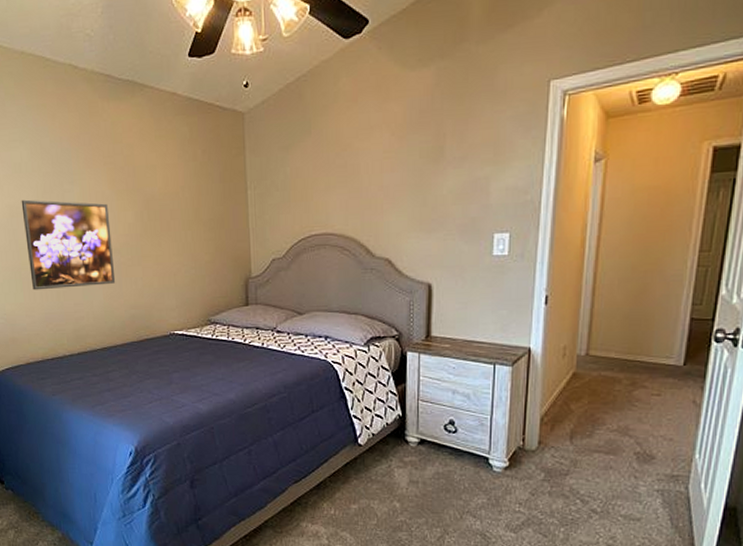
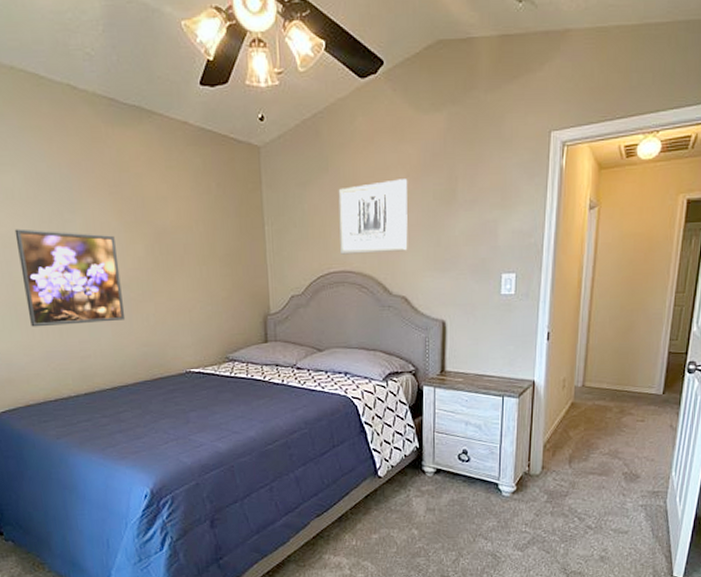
wall art: none [321,138,392,217] -> present [338,179,408,255]

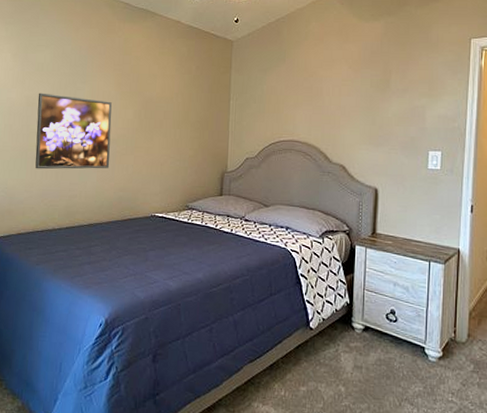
wall art: present [338,179,408,255] -> none [290,70,349,127]

